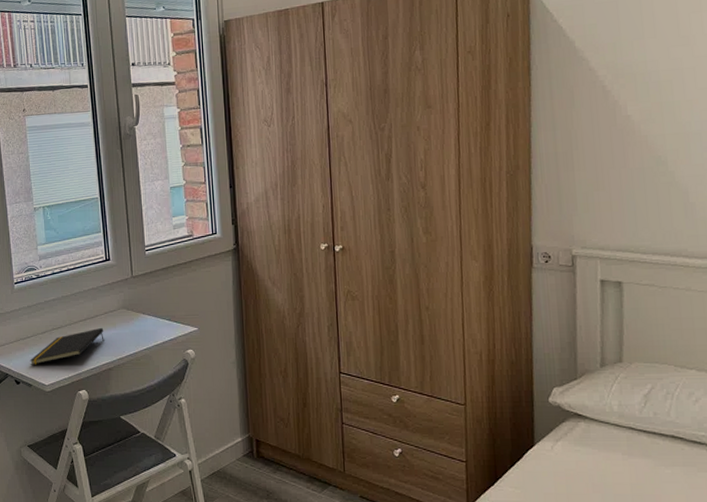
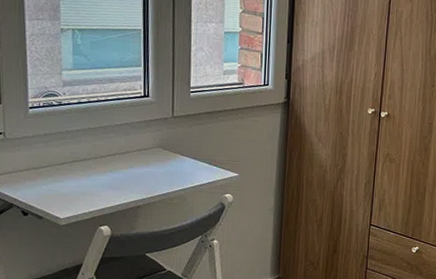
notepad: present [29,327,104,365] -> none [42,164,135,197]

